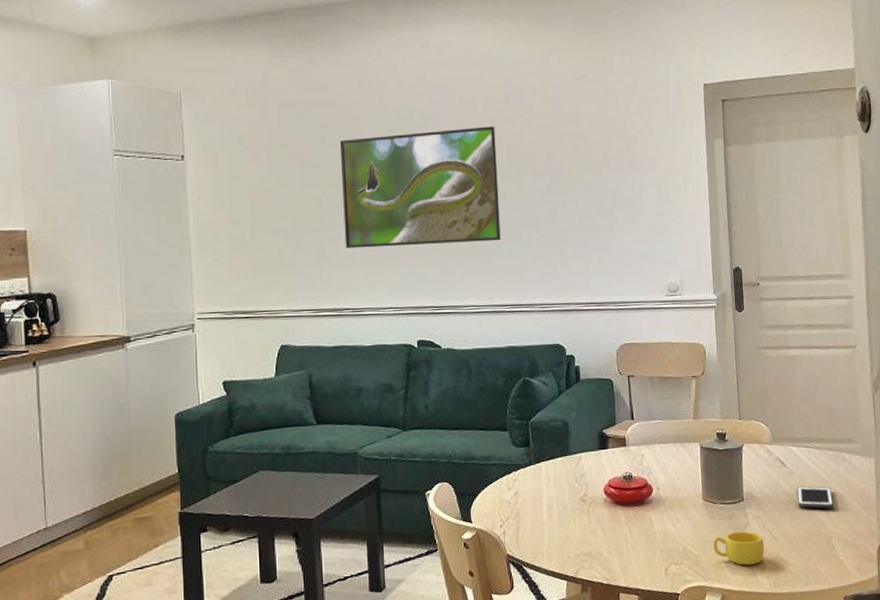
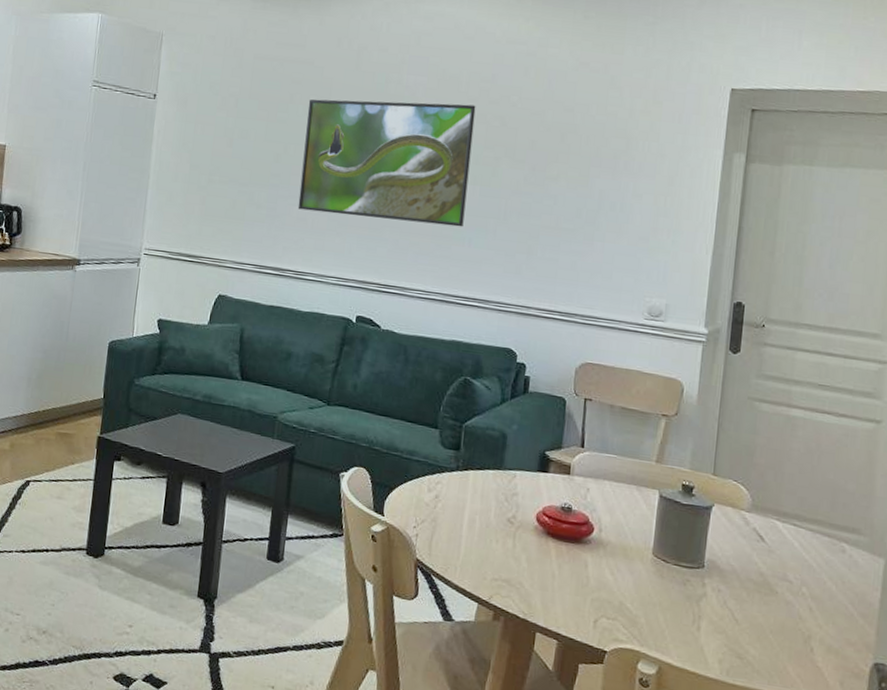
cup: present [713,531,765,565] -> none [657,600,722,644]
cell phone: present [797,486,833,509] -> none [772,568,820,604]

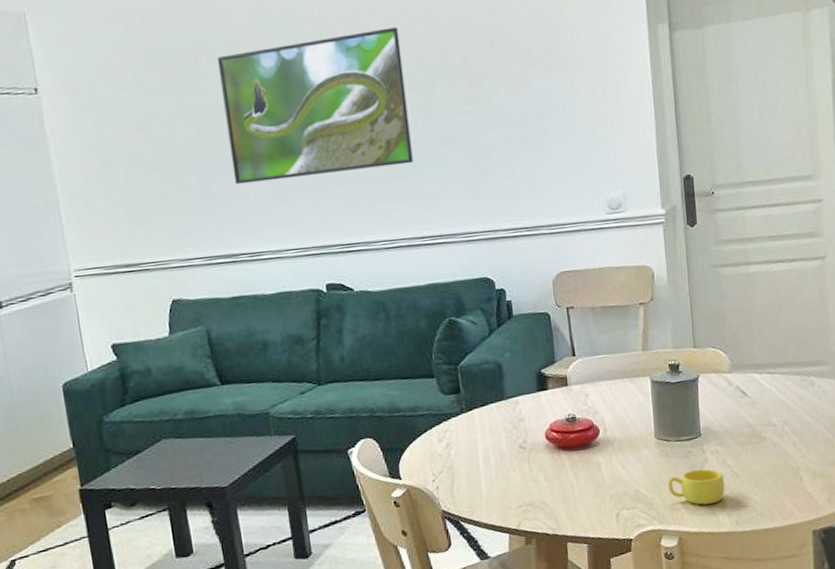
cup: none [657,600,722,644] -> present [668,468,725,505]

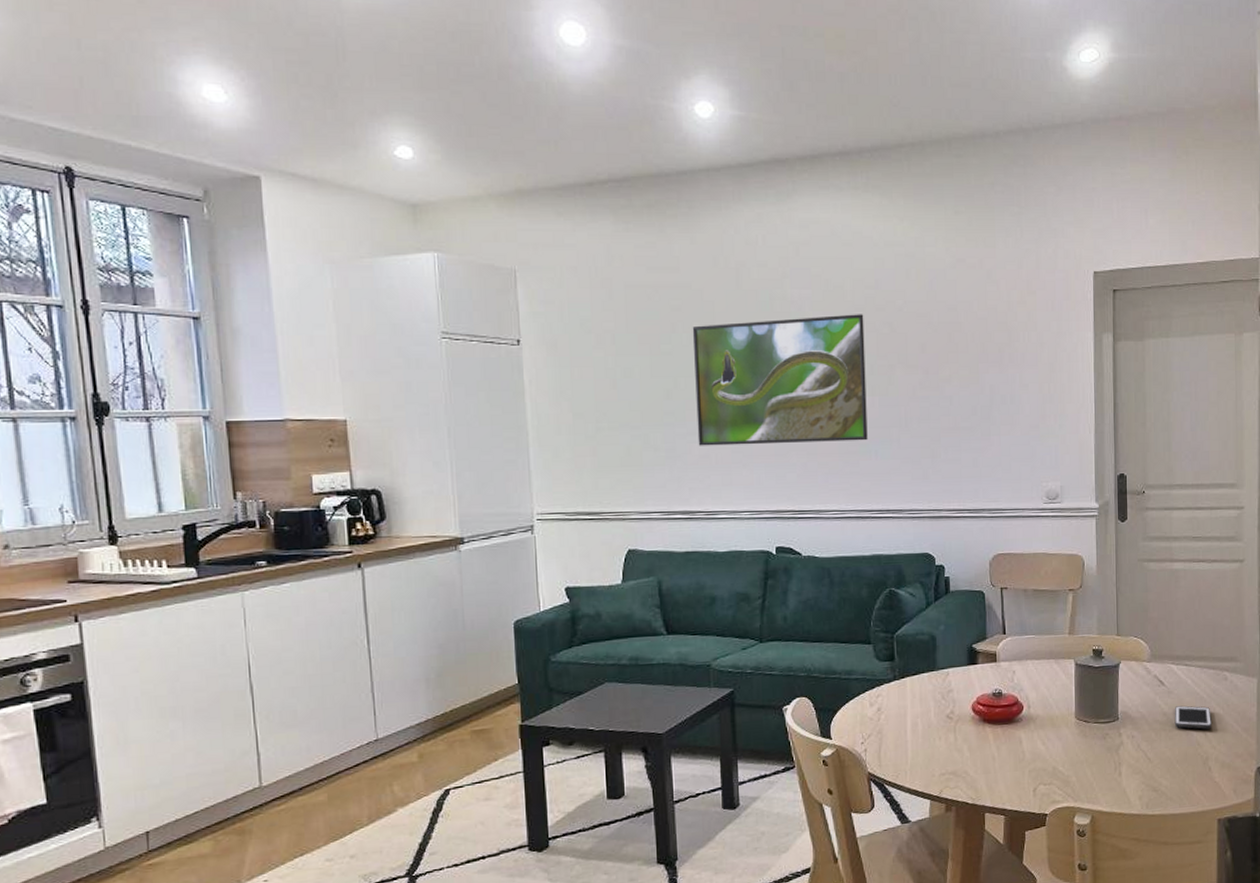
cup: present [668,468,725,505] -> none [1084,751,1138,786]
cell phone: none [760,415,800,440] -> present [1174,705,1211,730]

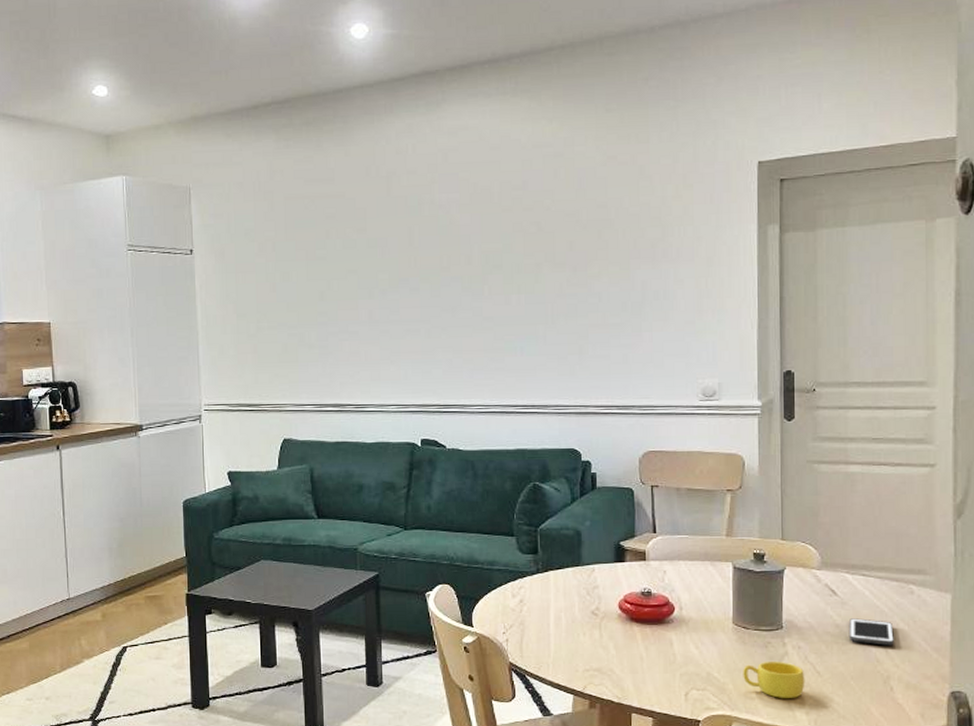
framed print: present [692,314,868,446] -> none [345,215,513,344]
cup: none [1084,751,1138,786] -> present [743,662,805,698]

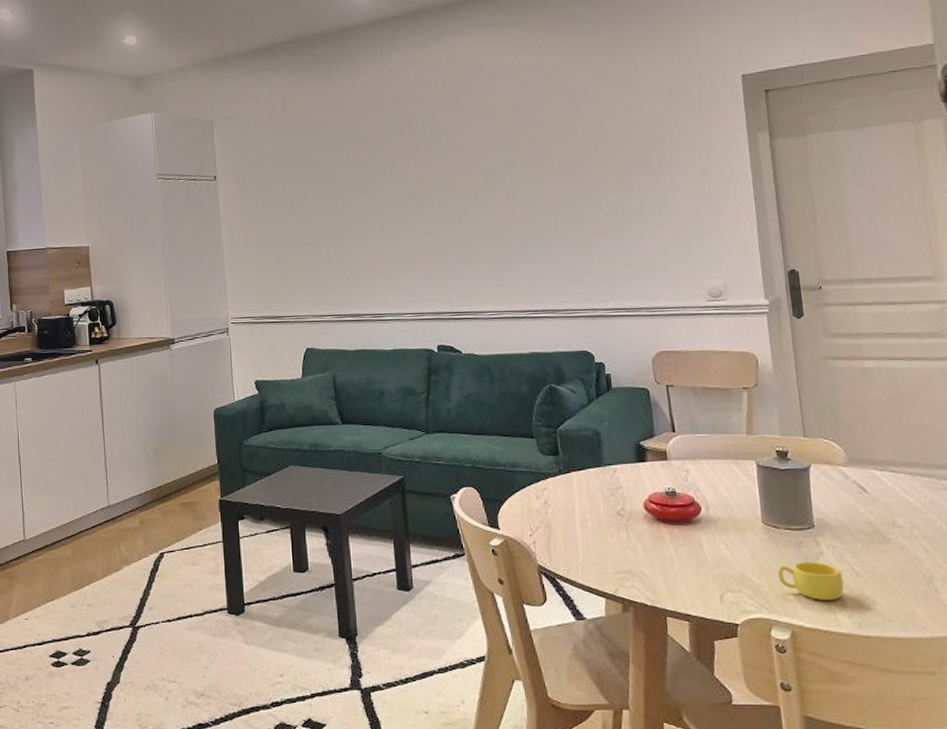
cell phone: present [848,618,894,646] -> none [883,516,933,544]

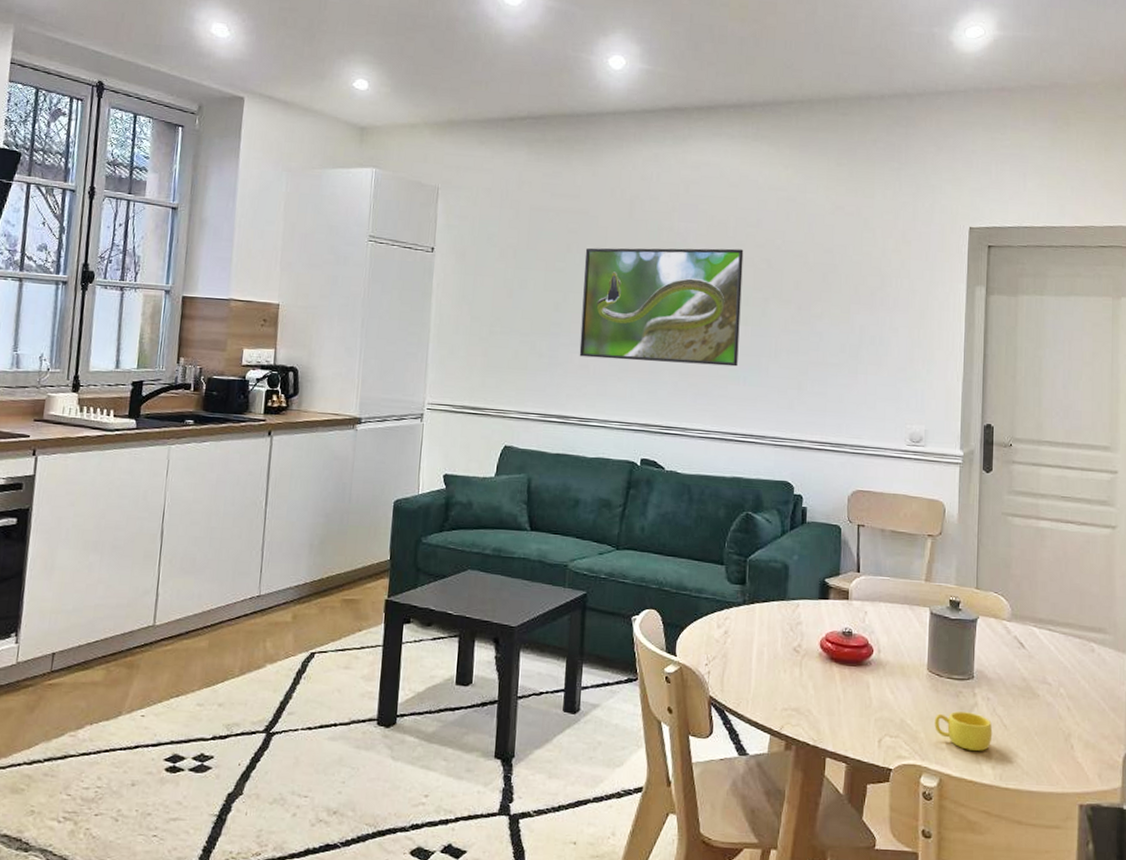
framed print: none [355,133,520,257] -> present [579,247,744,367]

